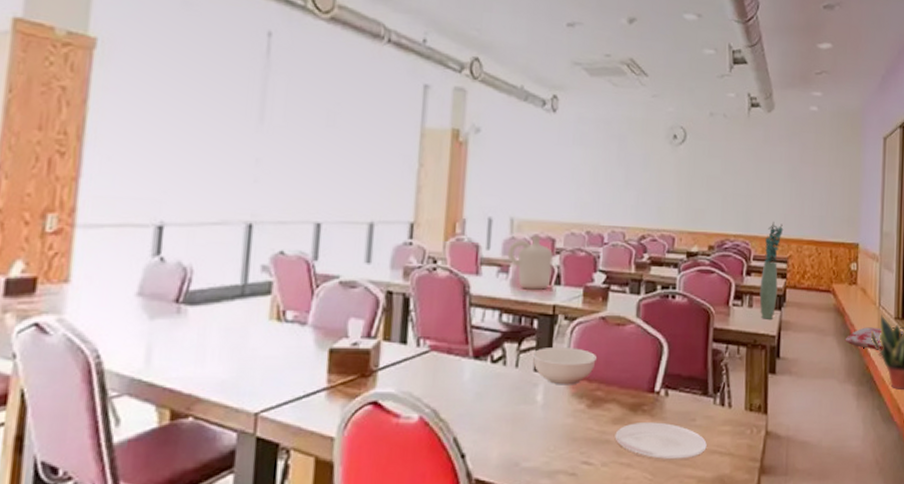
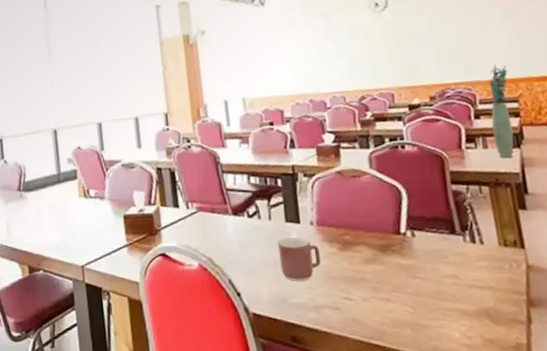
water jug: present [507,236,554,290] -> none [244,110,286,155]
mug: none [519,390,567,441] -> present [278,237,321,281]
bowl: present [532,346,598,385] -> none [281,199,340,233]
plate: present [615,422,707,461] -> none [369,260,464,296]

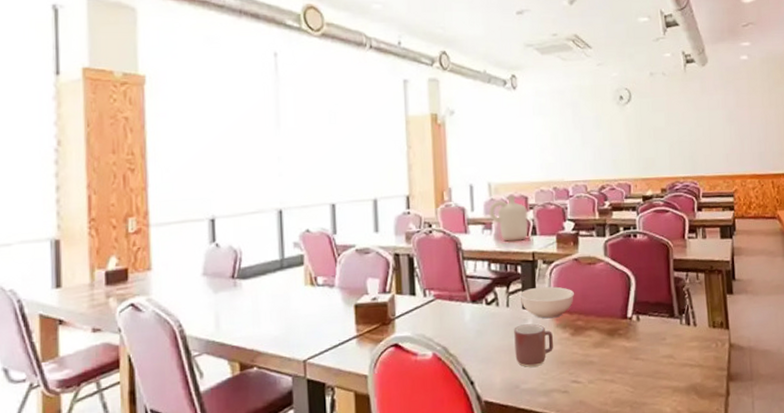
water jug: none [244,110,286,155] -> present [489,196,529,242]
bowl: none [281,199,340,233] -> present [519,286,575,319]
vase: present [489,65,514,158] -> none [711,162,728,248]

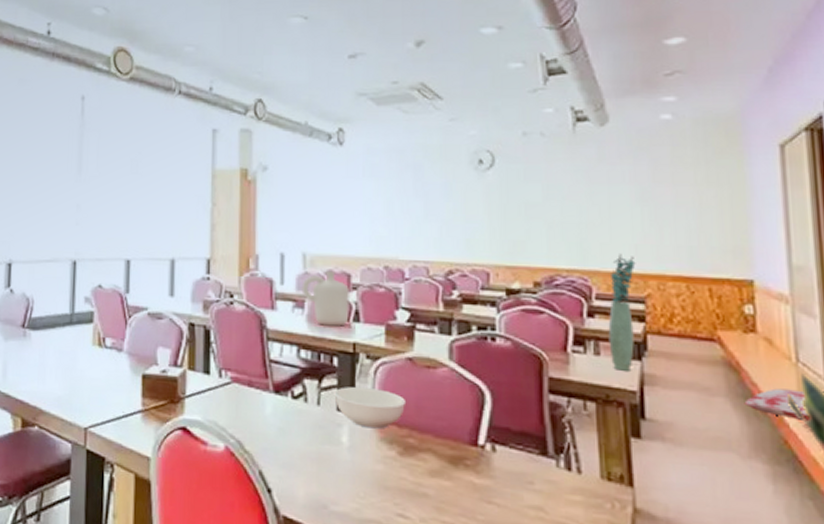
mug: present [514,323,554,367] -> none [325,430,376,486]
vase: none [711,162,728,248] -> present [608,254,636,371]

